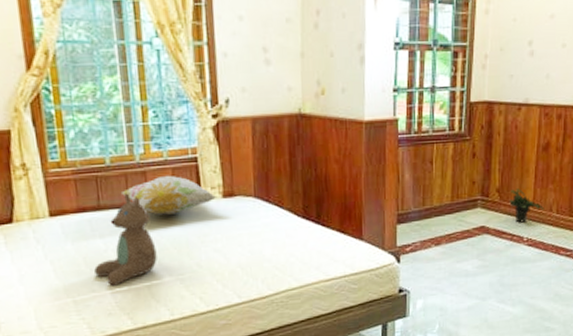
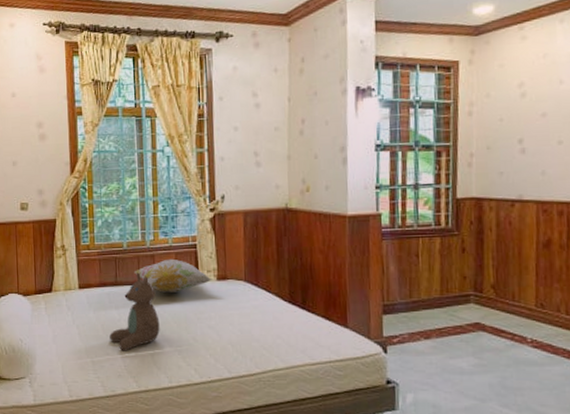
potted plant: present [509,188,545,223] -> none [507,286,551,322]

